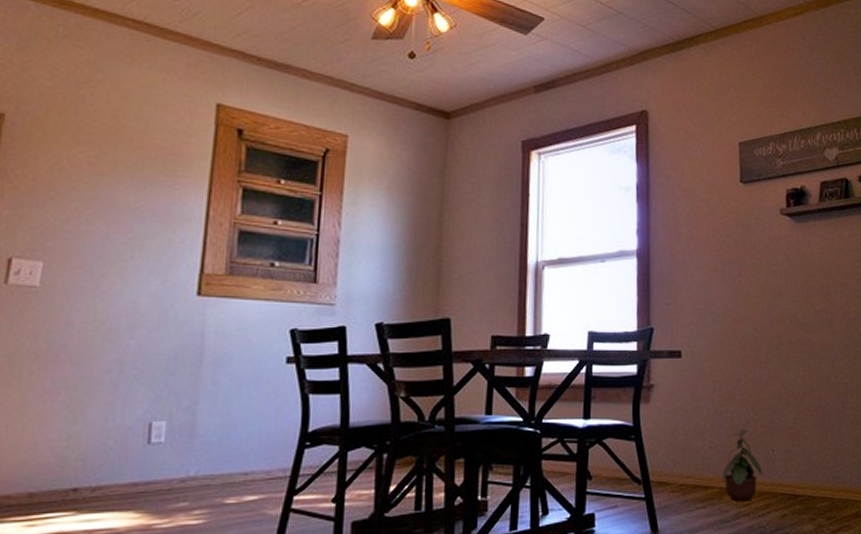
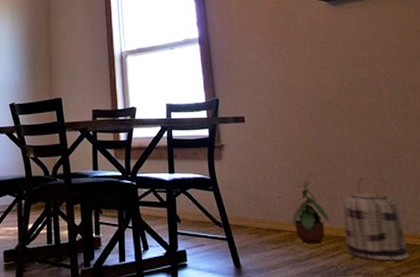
basket: none [778,425,842,519] -> present [343,178,410,261]

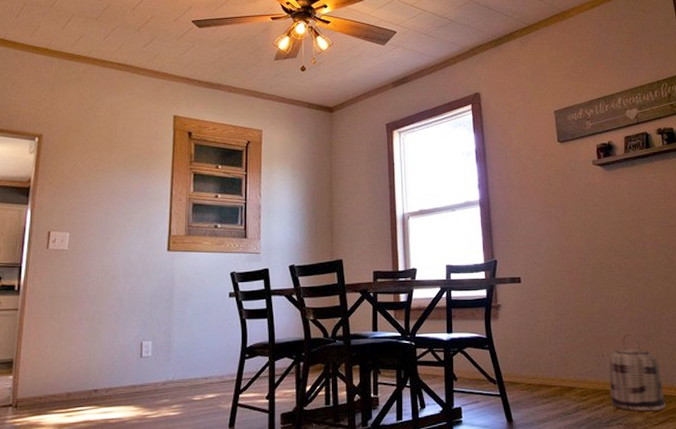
potted plant: present [291,181,329,244] -> none [561,338,596,398]

